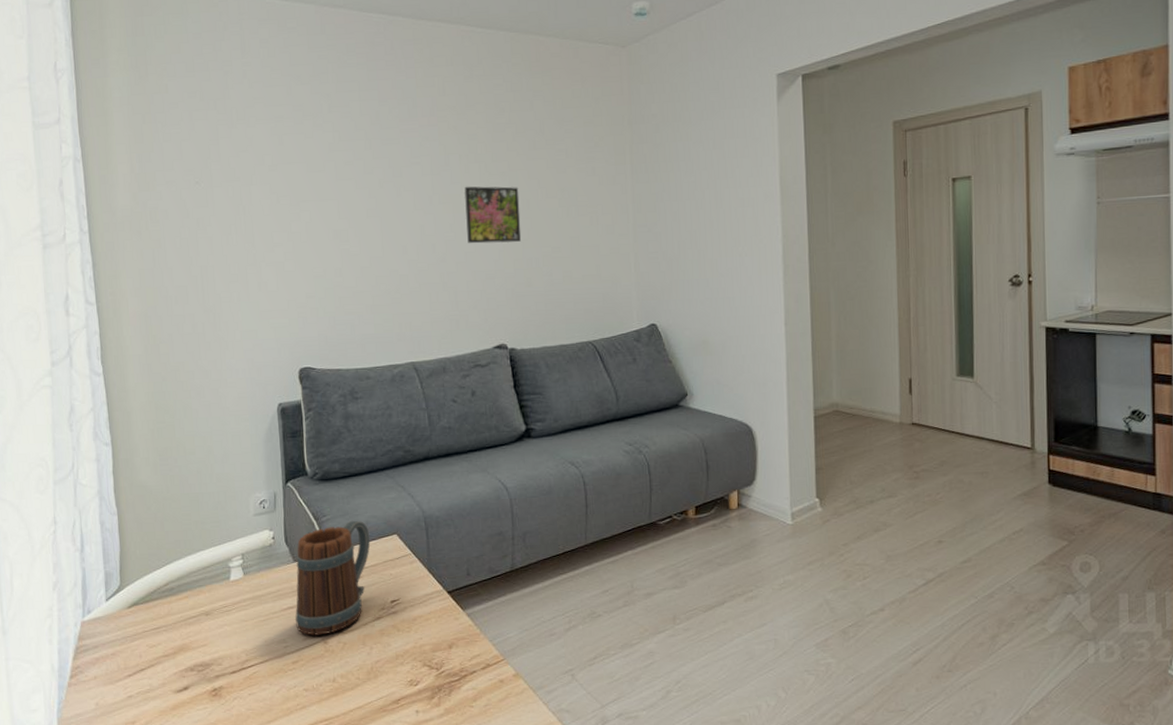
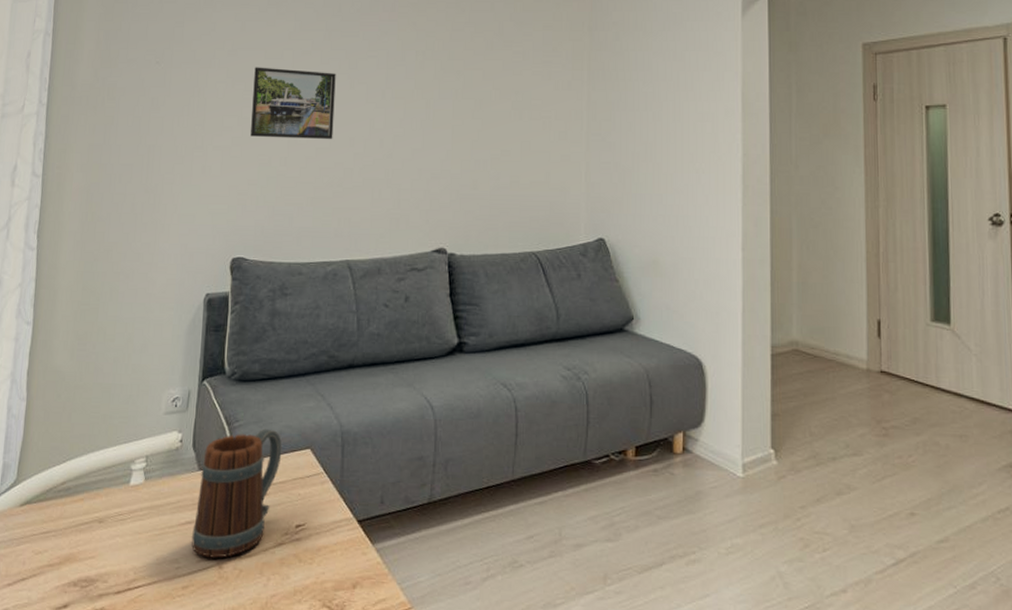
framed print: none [298,180,385,251] -> present [251,67,336,139]
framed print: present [464,186,522,244] -> none [416,82,473,142]

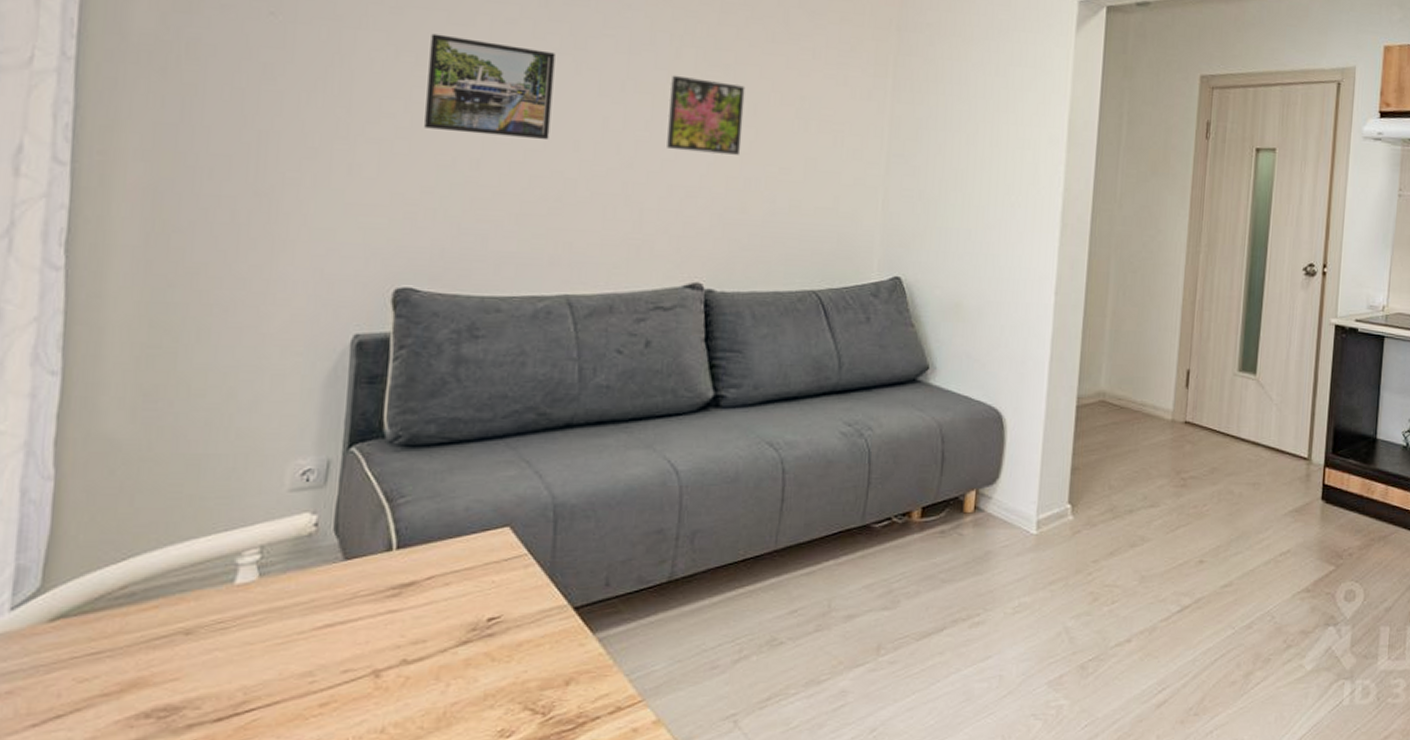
mug: present [191,428,282,558] -> none [333,504,470,666]
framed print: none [416,82,473,142] -> present [667,75,745,155]

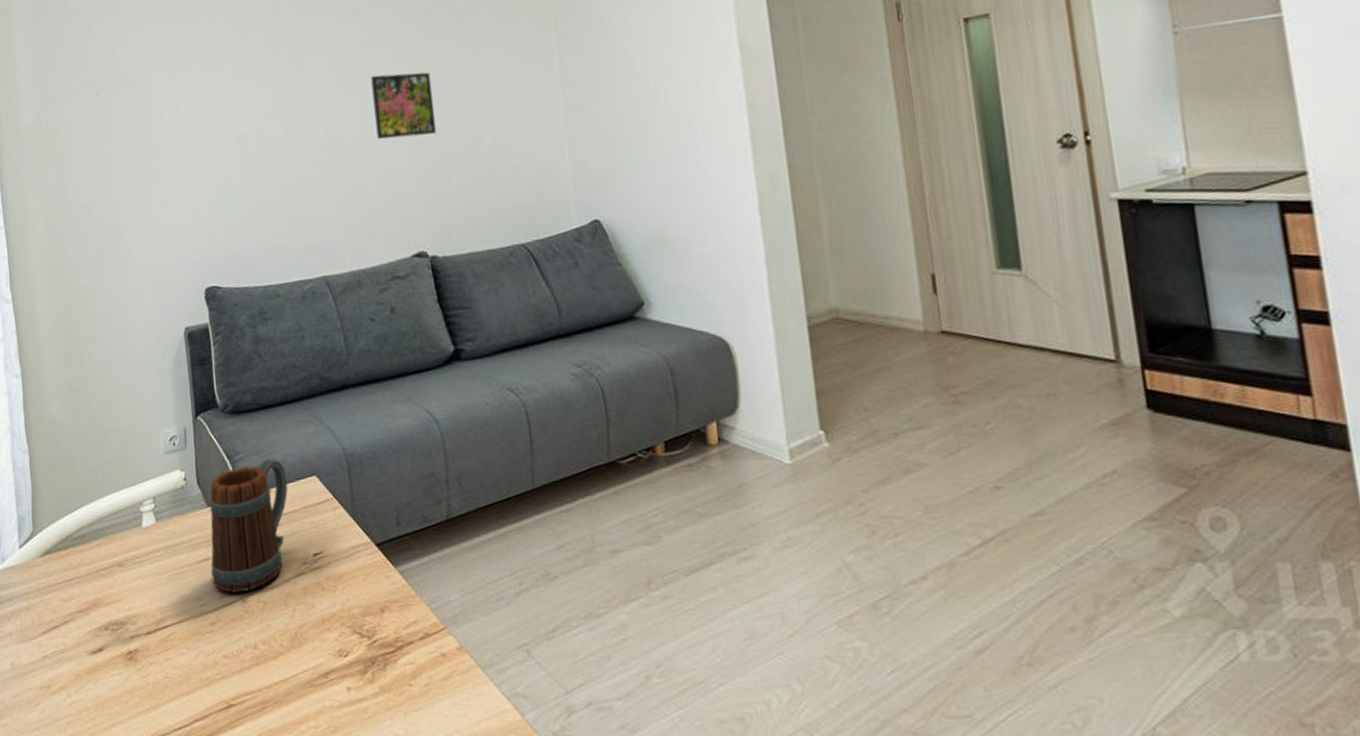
mug: none [333,504,470,666] -> present [209,459,288,593]
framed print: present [424,33,555,139] -> none [196,78,289,159]

